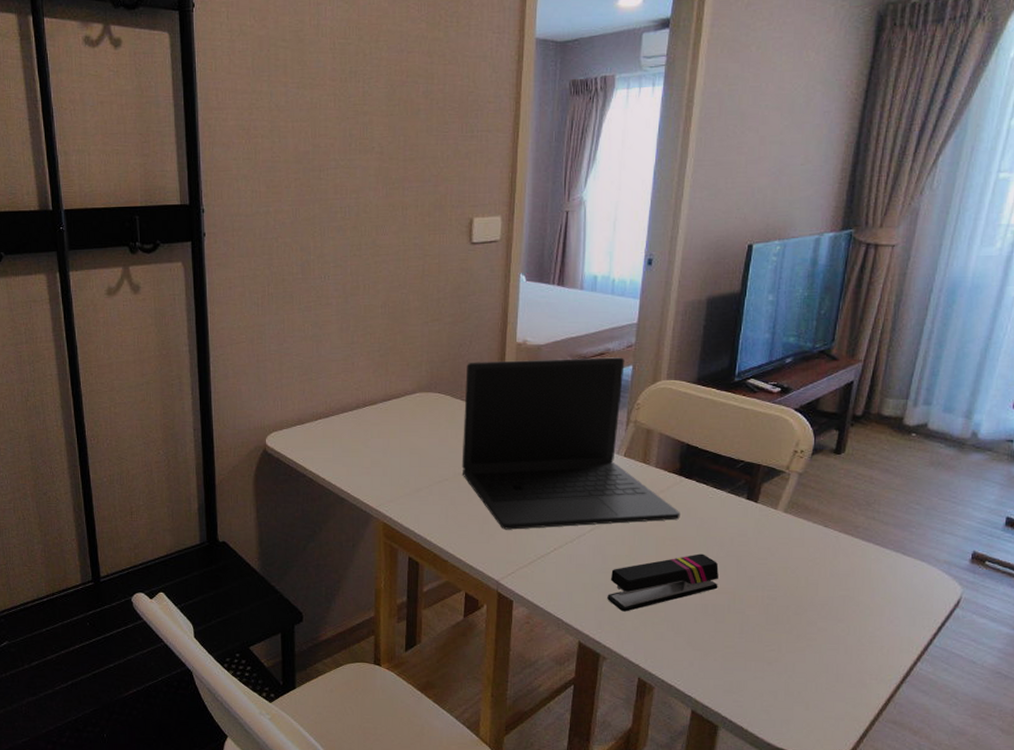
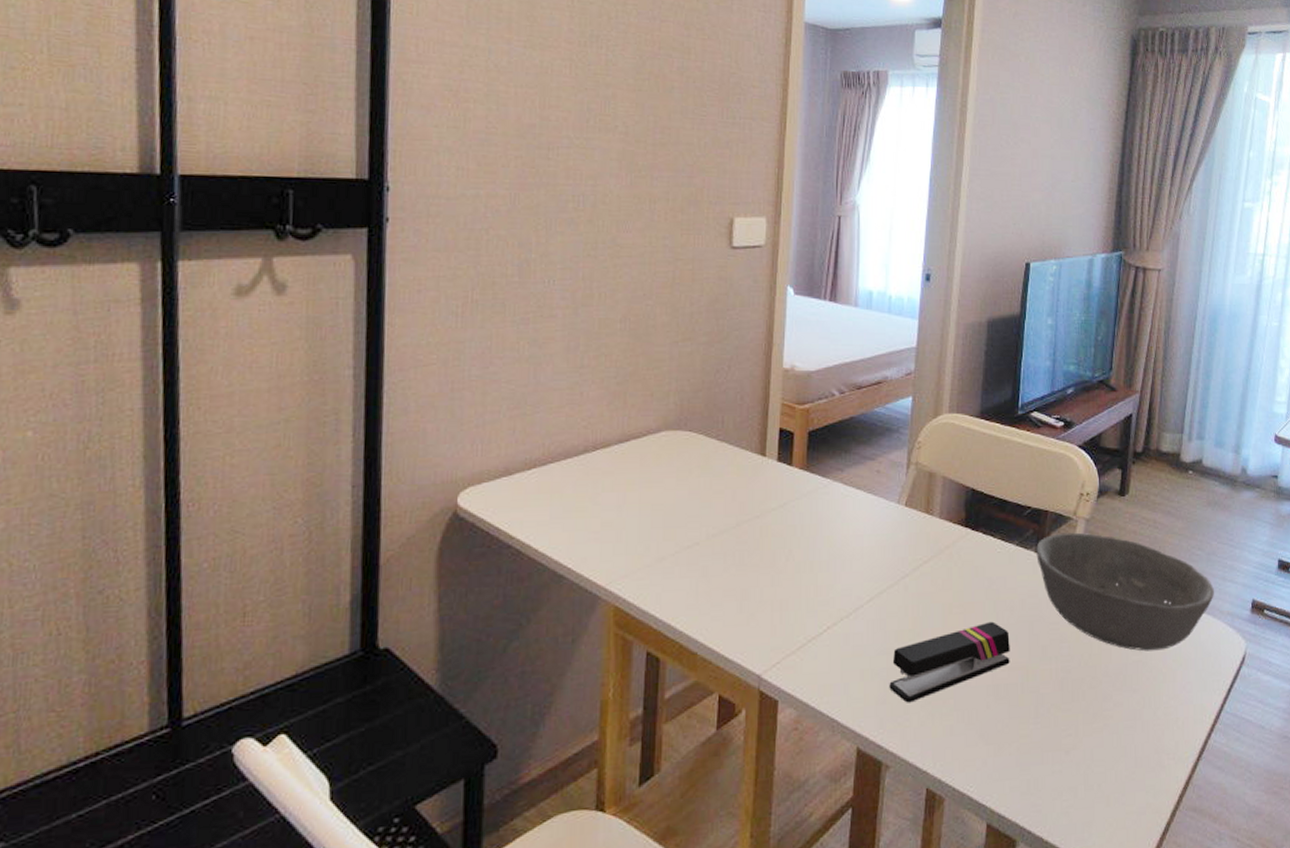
laptop: present [462,357,680,530] -> none [716,387,967,606]
bowl: none [747,484,931,589] -> present [1036,532,1214,652]

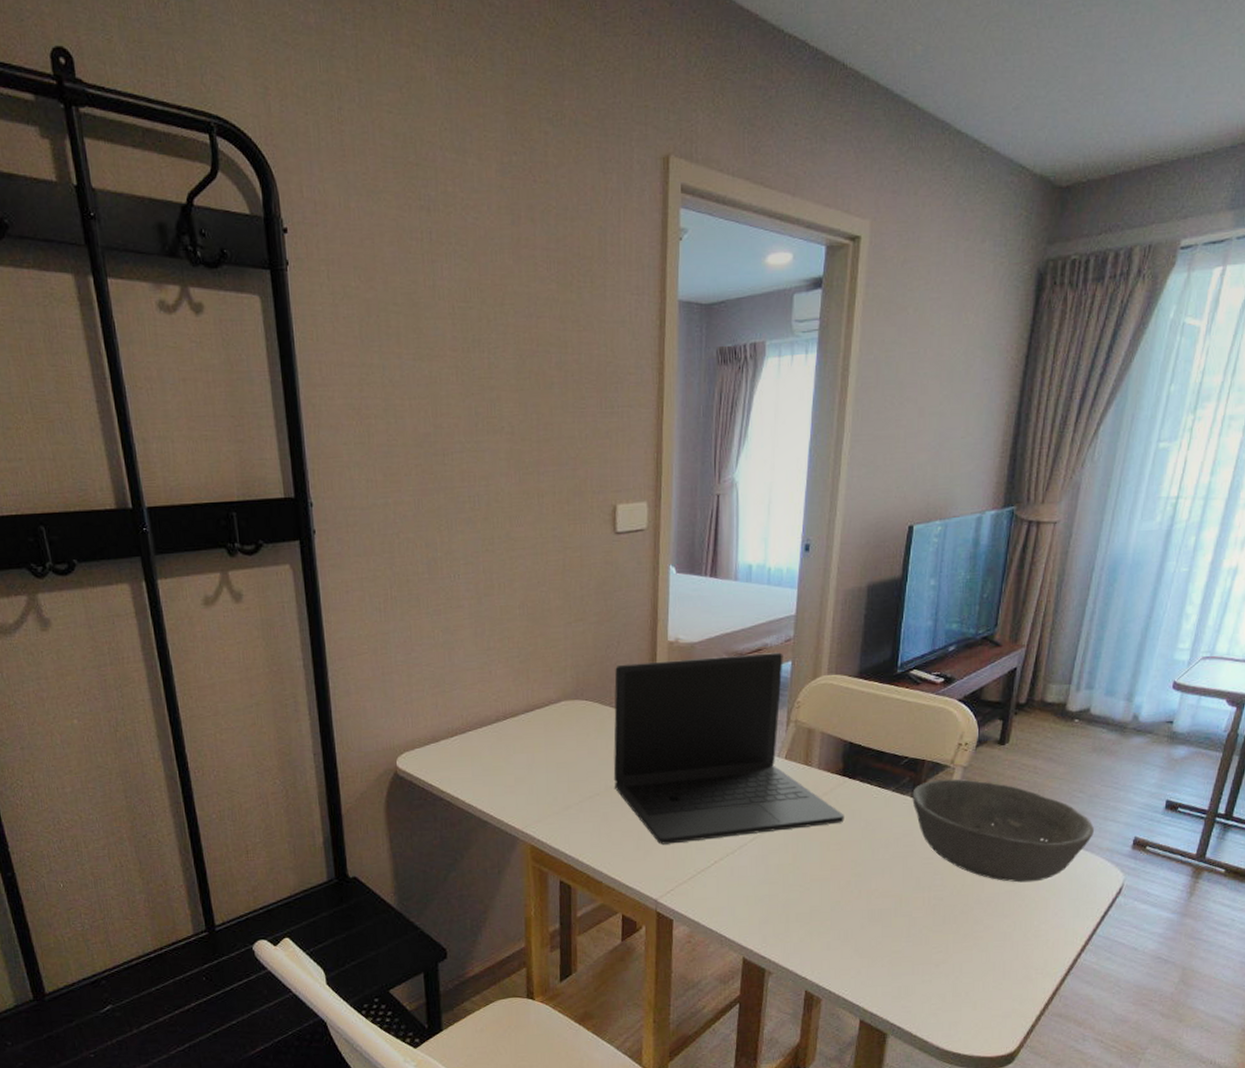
laptop: none [716,387,967,606] -> present [613,652,844,845]
stapler: present [889,621,1010,703] -> none [771,857,884,923]

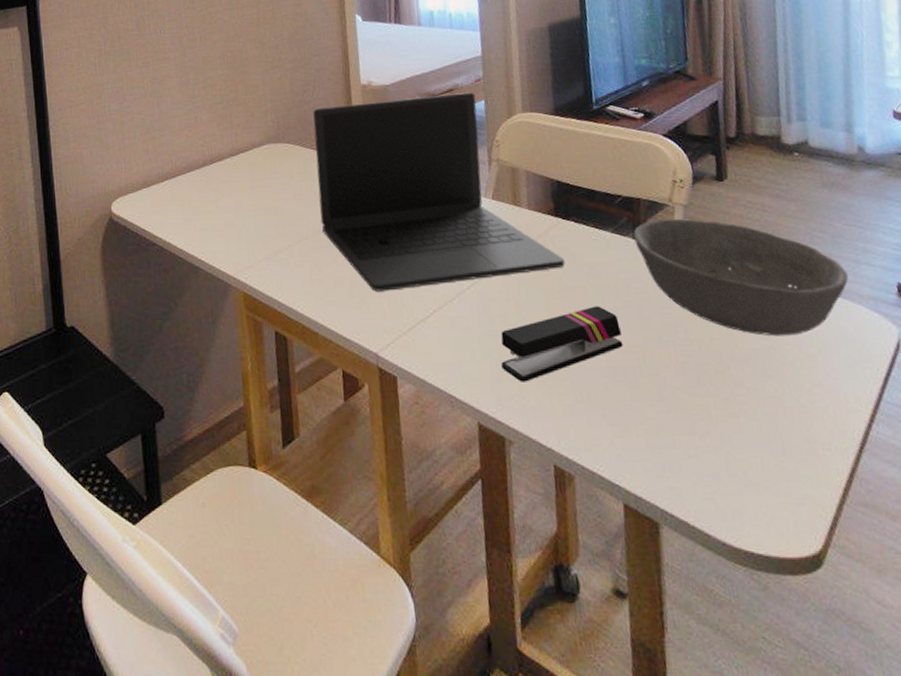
stapler: none [771,857,884,923] -> present [501,306,624,382]

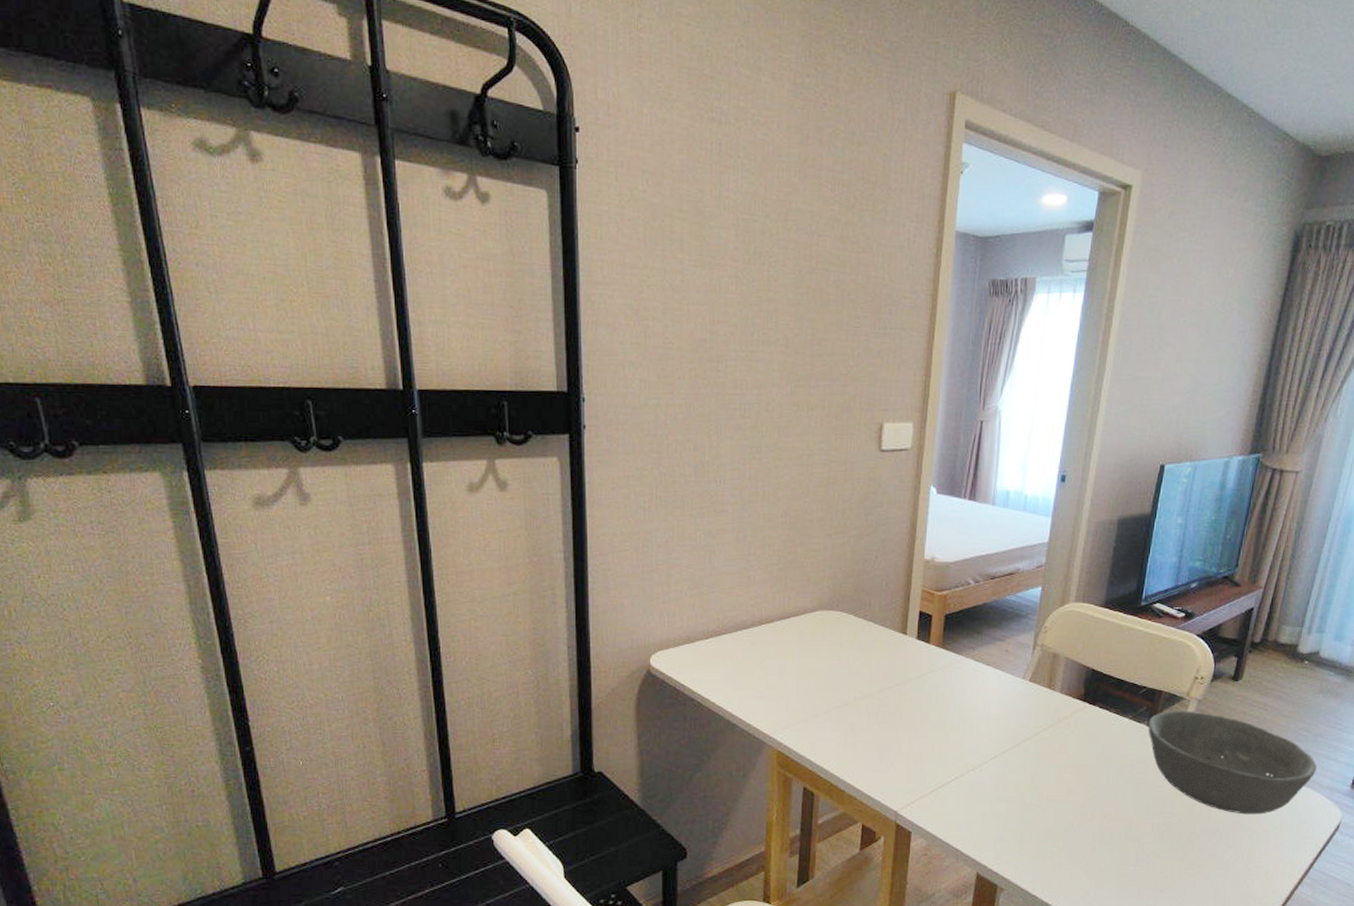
laptop: present [313,92,566,292] -> none [862,577,1083,758]
stapler: present [501,306,624,382] -> none [1007,781,1118,842]

